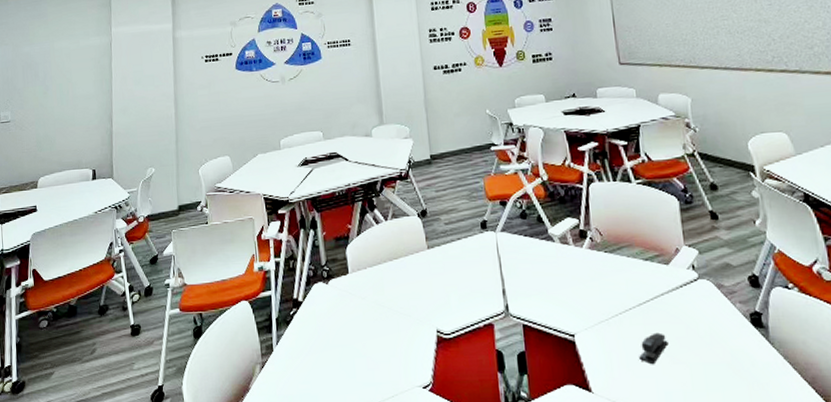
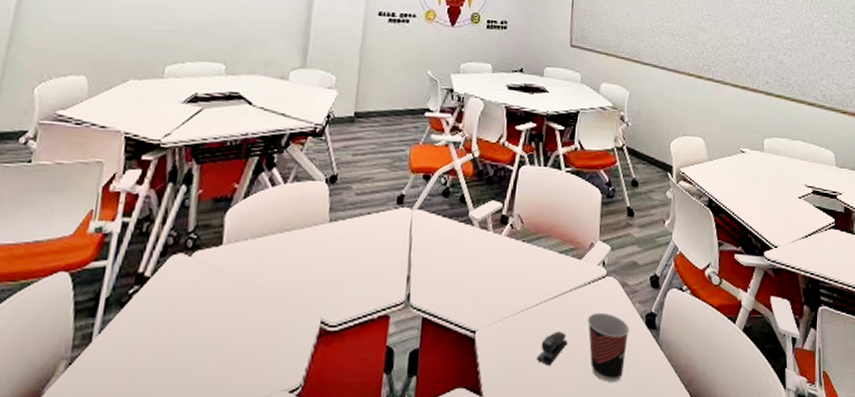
cup: none [686,313,734,379] -> present [588,312,630,382]

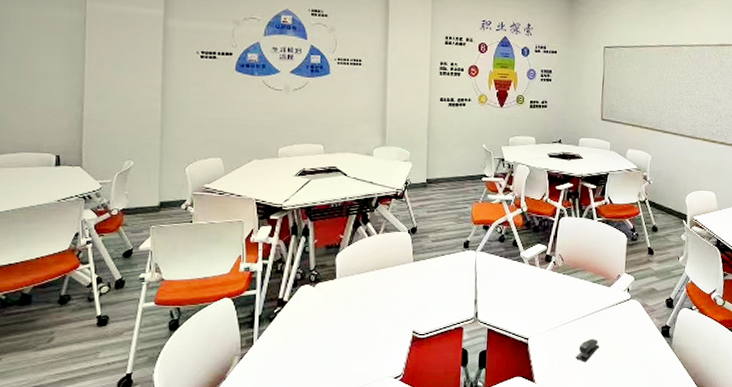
cup: present [588,312,630,382] -> none [615,325,649,374]

